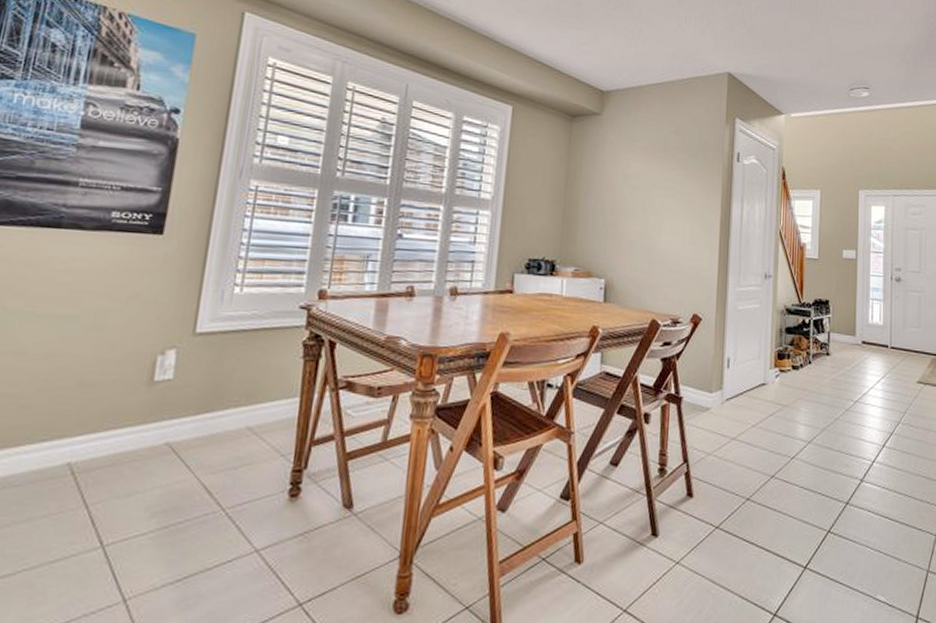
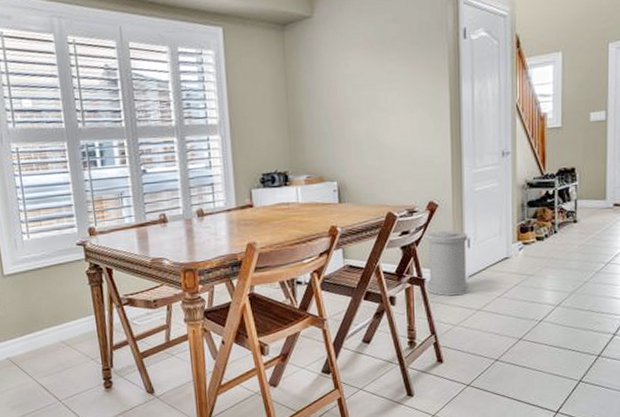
trash can: none [683,347,729,420] -> present [425,231,470,296]

